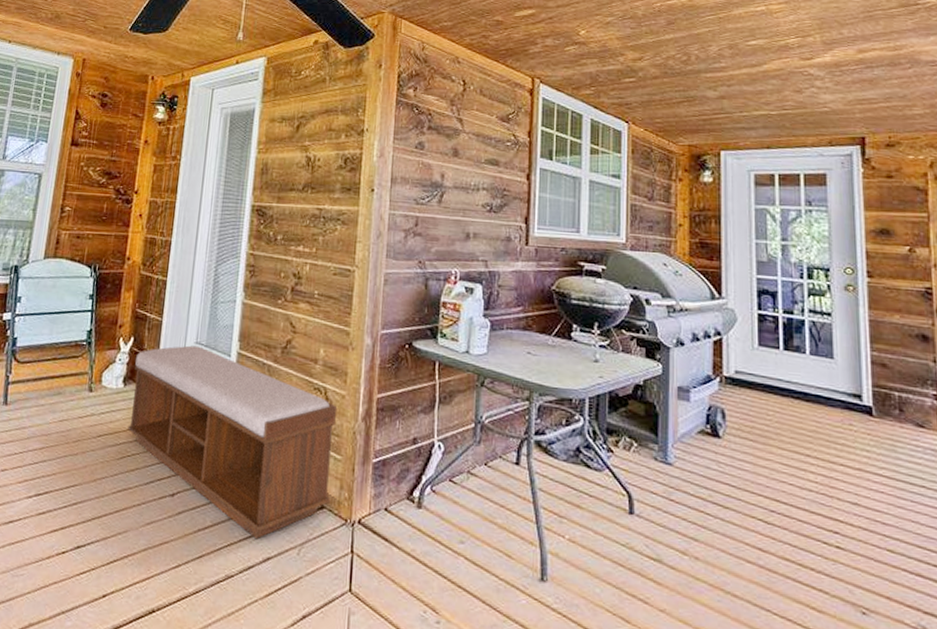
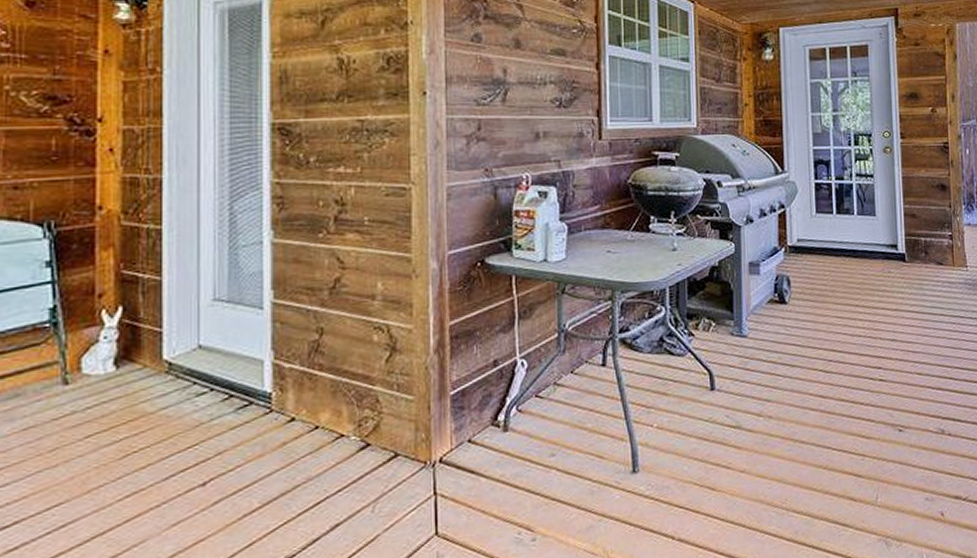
bench: present [128,345,336,540] -> none [129,303,404,509]

